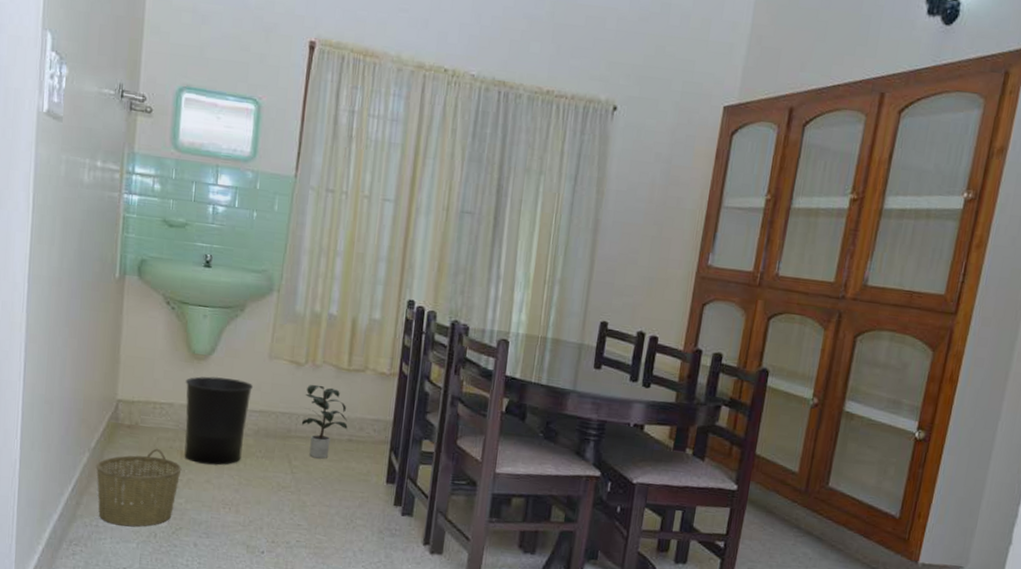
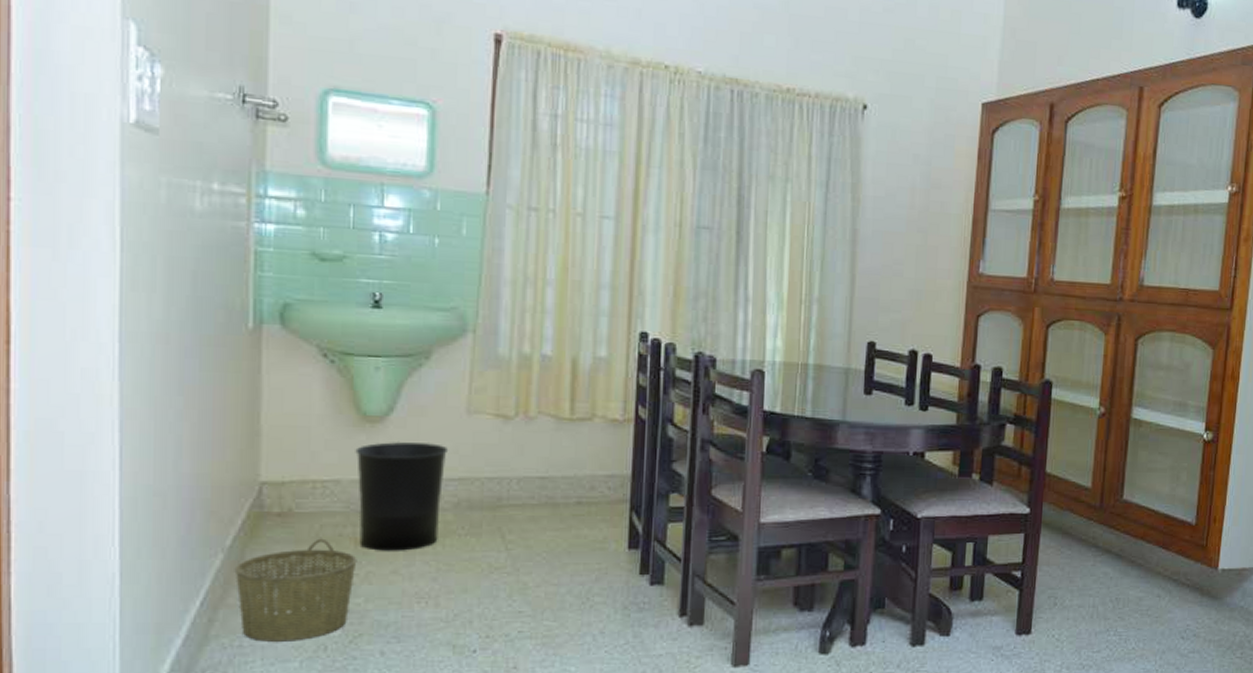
potted plant: present [301,384,348,459] -> none [514,440,575,529]

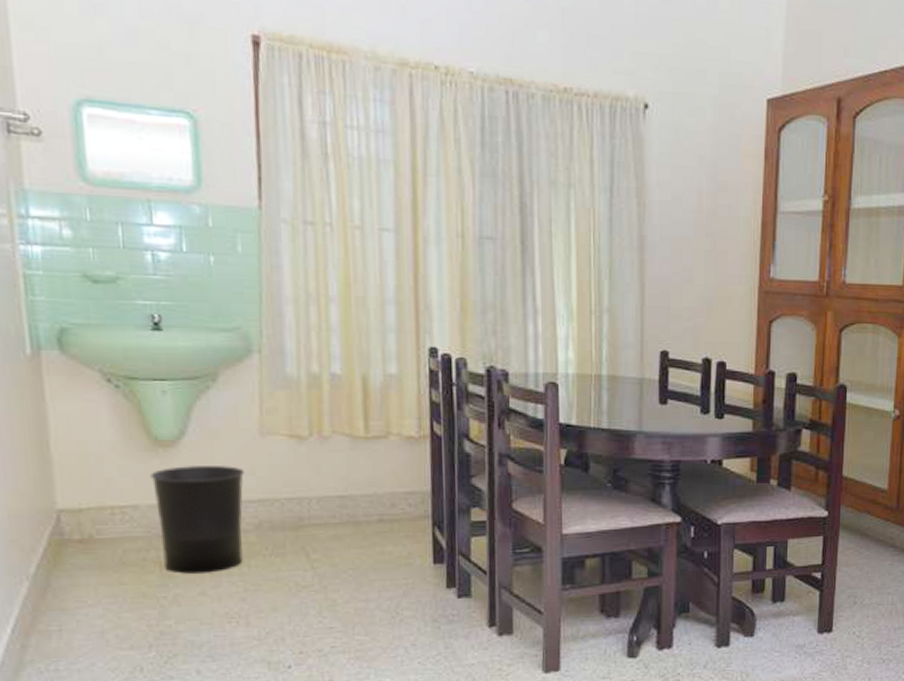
basket: present [234,538,357,642] -> none [41,563,164,665]

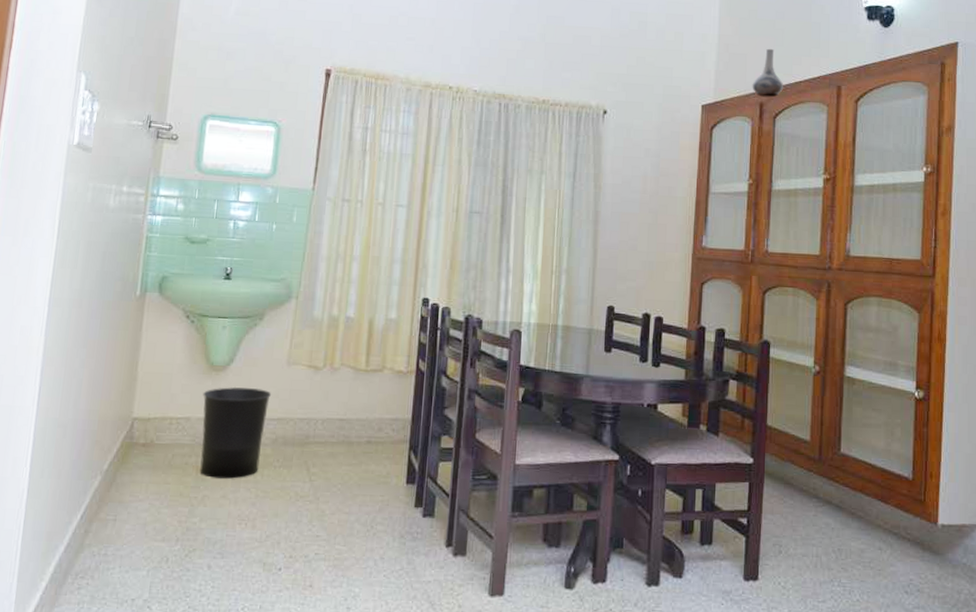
decorative vase: none [828,25,866,92] -> present [752,48,784,98]

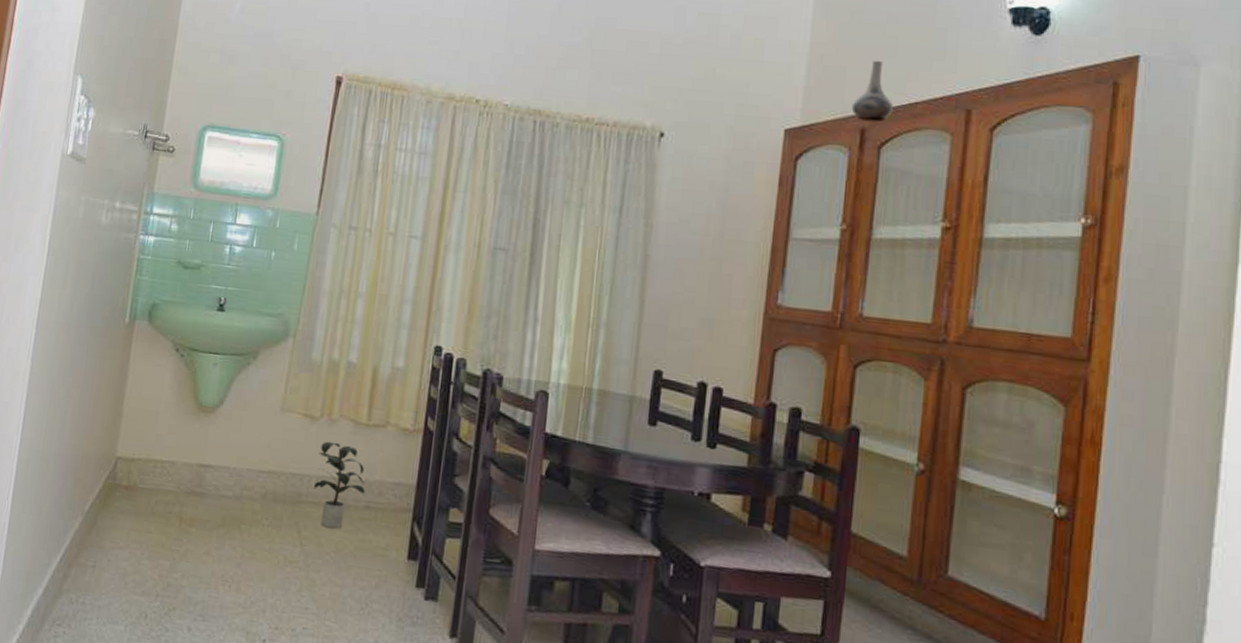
waste bin: present [200,386,272,479] -> none [183,431,263,534]
potted plant: none [319,387,366,464] -> present [313,441,365,529]

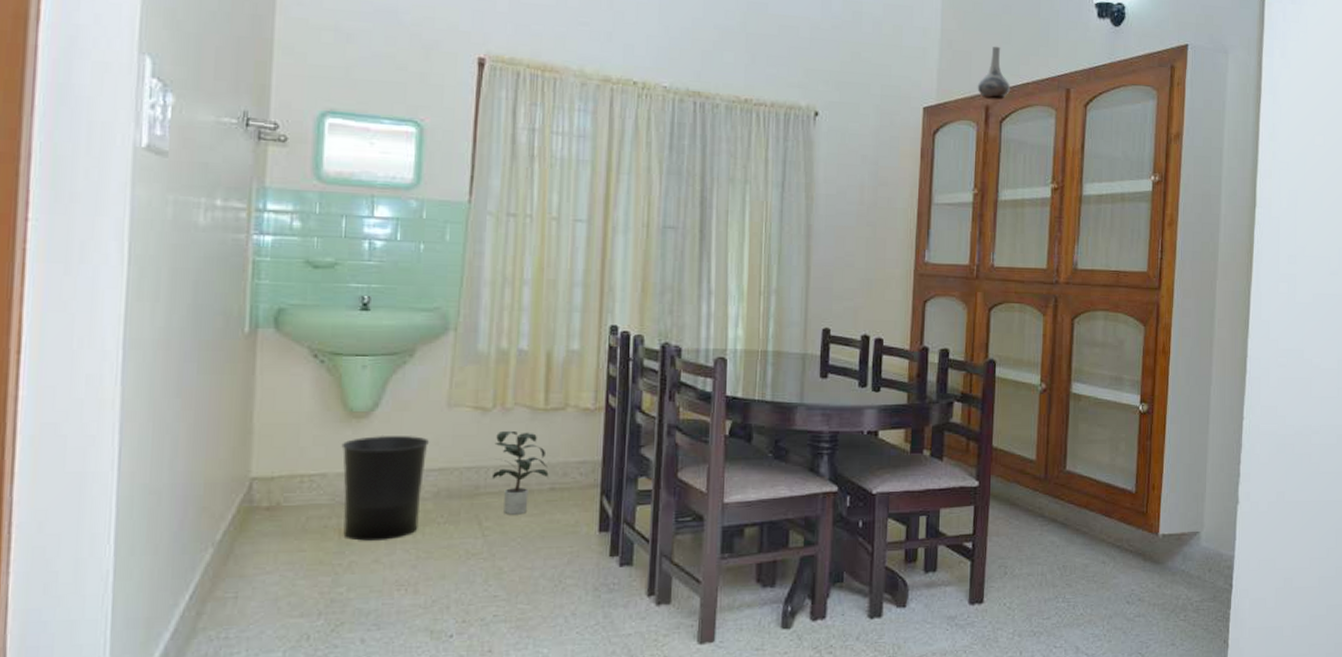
waste bin: none [183,431,263,534] -> present [341,435,430,541]

